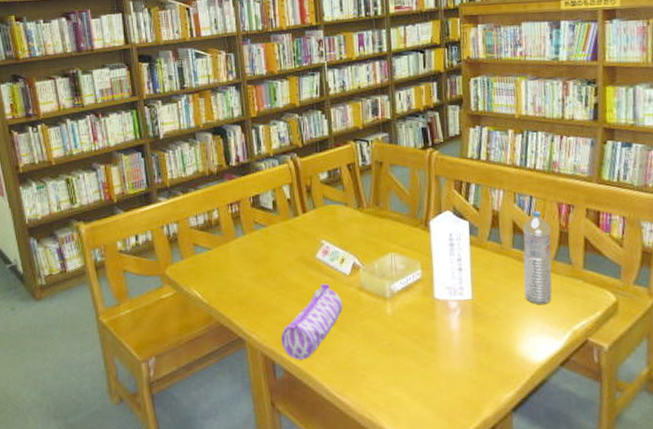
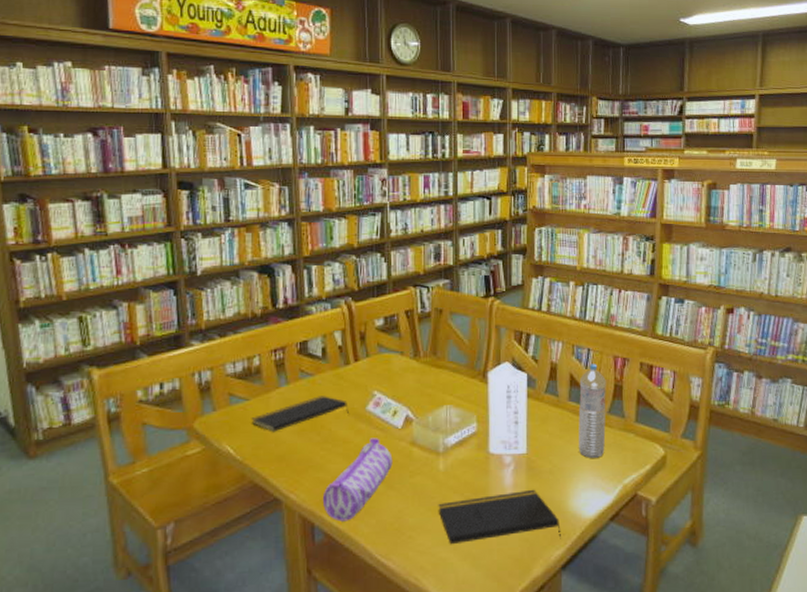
notepad: none [214,245,300,279] -> present [251,396,349,432]
notepad: none [388,333,510,385] -> present [438,489,561,545]

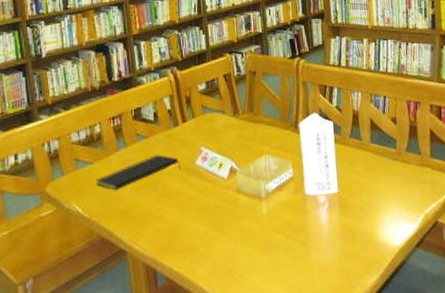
pencil case: present [322,438,393,522] -> none [162,188,222,266]
notepad: present [438,489,561,545] -> none [264,224,374,280]
water bottle: present [578,364,607,458] -> none [378,109,406,193]

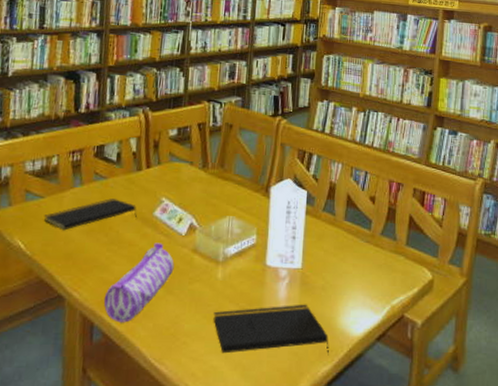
pencil case: none [162,188,222,266] -> present [103,243,174,323]
notepad: none [264,224,374,280] -> present [213,304,329,356]

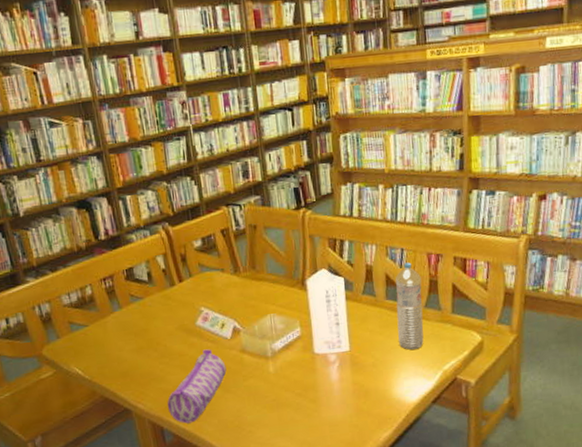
notepad: present [44,198,137,231] -> none [92,316,180,353]
notepad: present [213,304,329,356] -> none [272,381,388,436]
water bottle: none [351,186,382,277] -> present [395,262,424,350]

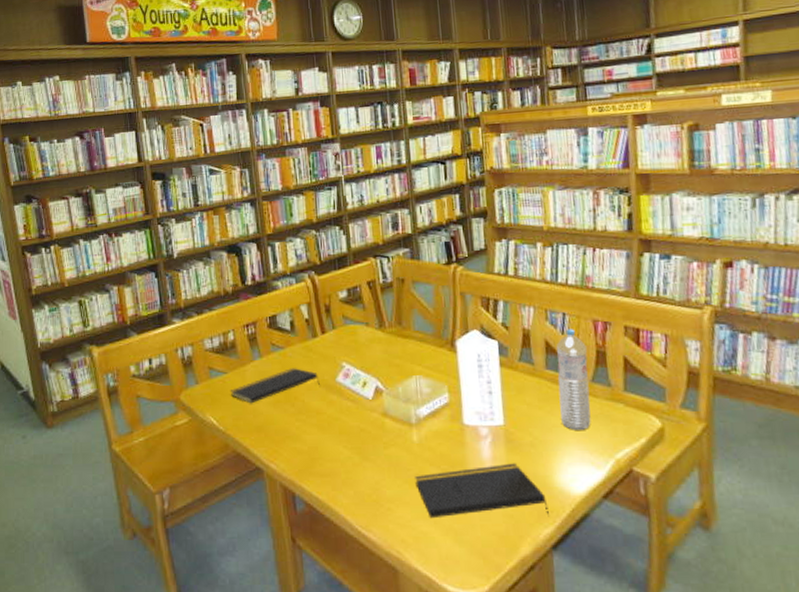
notepad: none [92,316,180,353] -> present [230,368,320,404]
pencil case: present [167,349,227,424] -> none [301,409,366,492]
notepad: none [272,381,388,436] -> present [415,463,549,519]

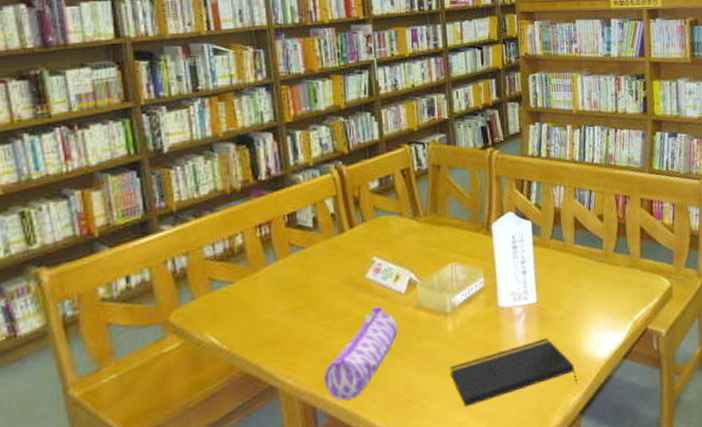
notepad: present [230,368,320,404] -> none [236,268,347,315]
pencil case: none [301,409,366,492] -> present [323,306,398,401]
water bottle: present [555,329,591,430] -> none [583,204,614,299]

